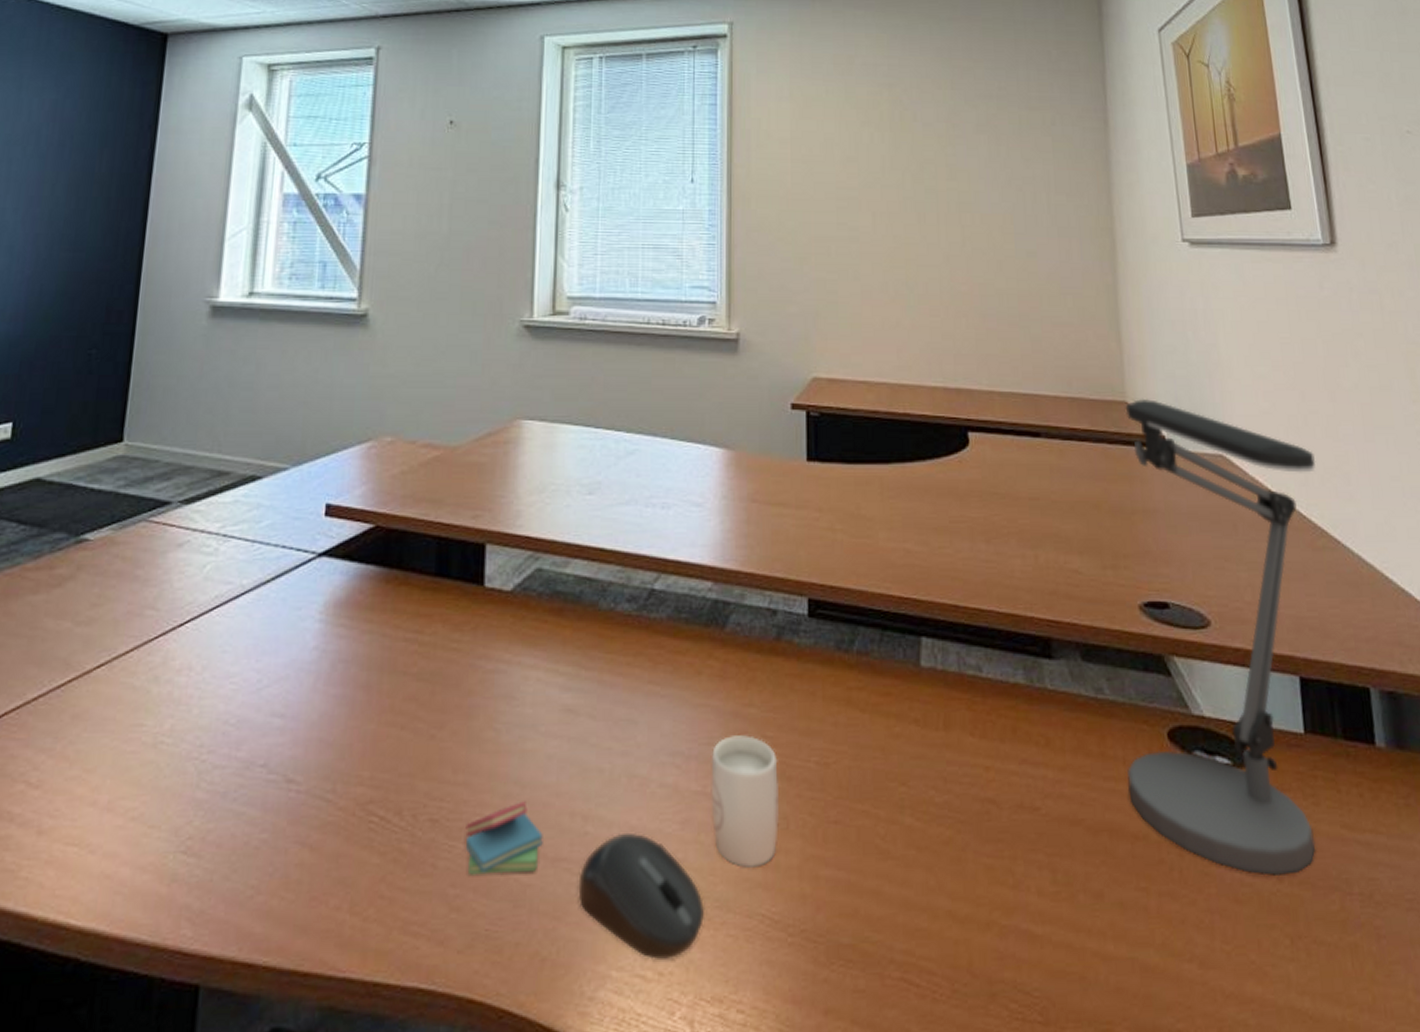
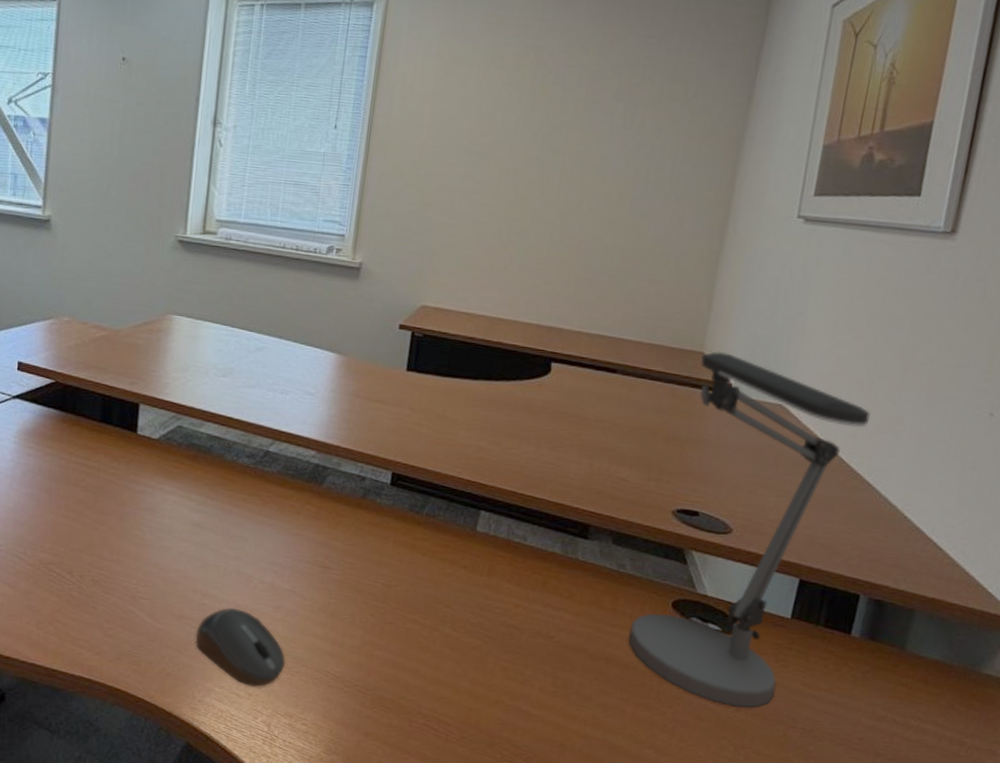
sticky notes: present [465,801,543,875] -> none [117,578,173,621]
mug: present [710,735,780,869] -> none [297,557,353,643]

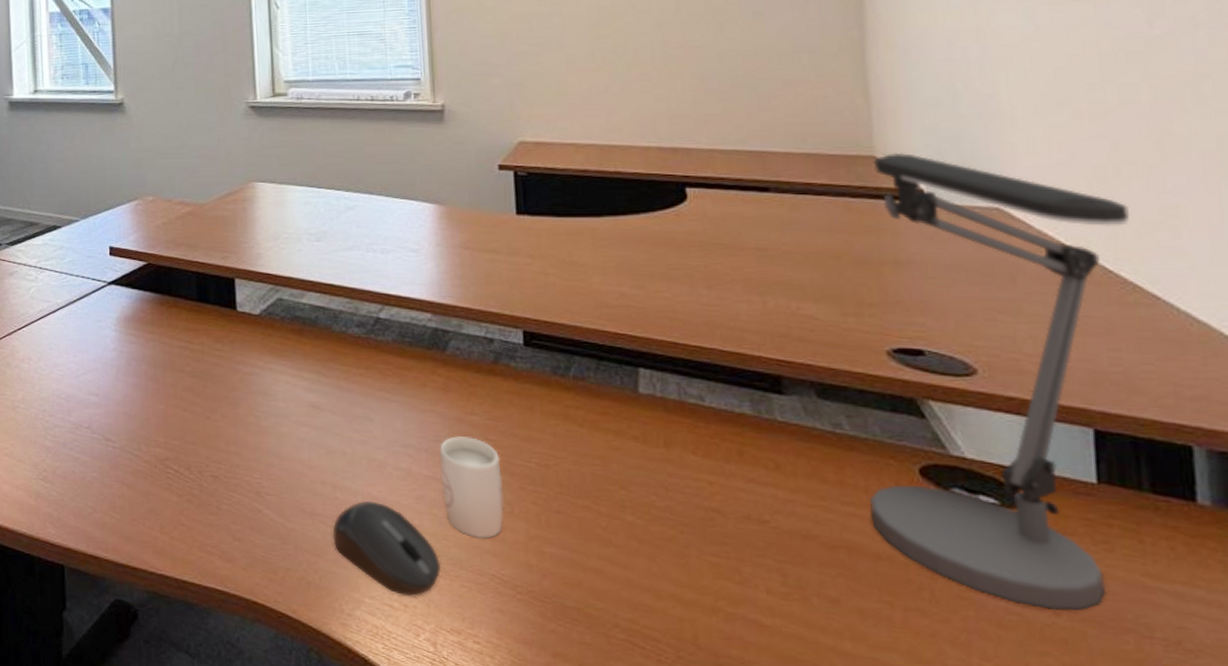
mug: none [297,557,353,643] -> present [439,436,505,540]

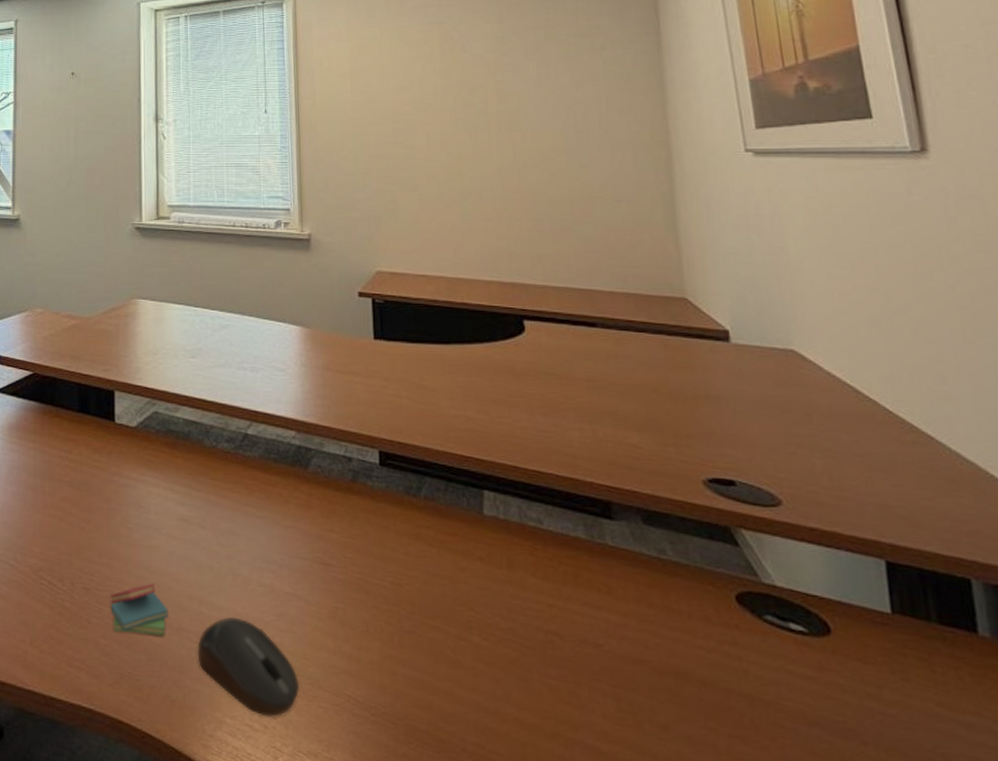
sticky notes: none [239,470,301,520] -> present [110,583,169,635]
mug: present [439,436,505,540] -> none [300,553,361,659]
desk lamp: present [870,152,1131,611] -> none [684,295,906,740]

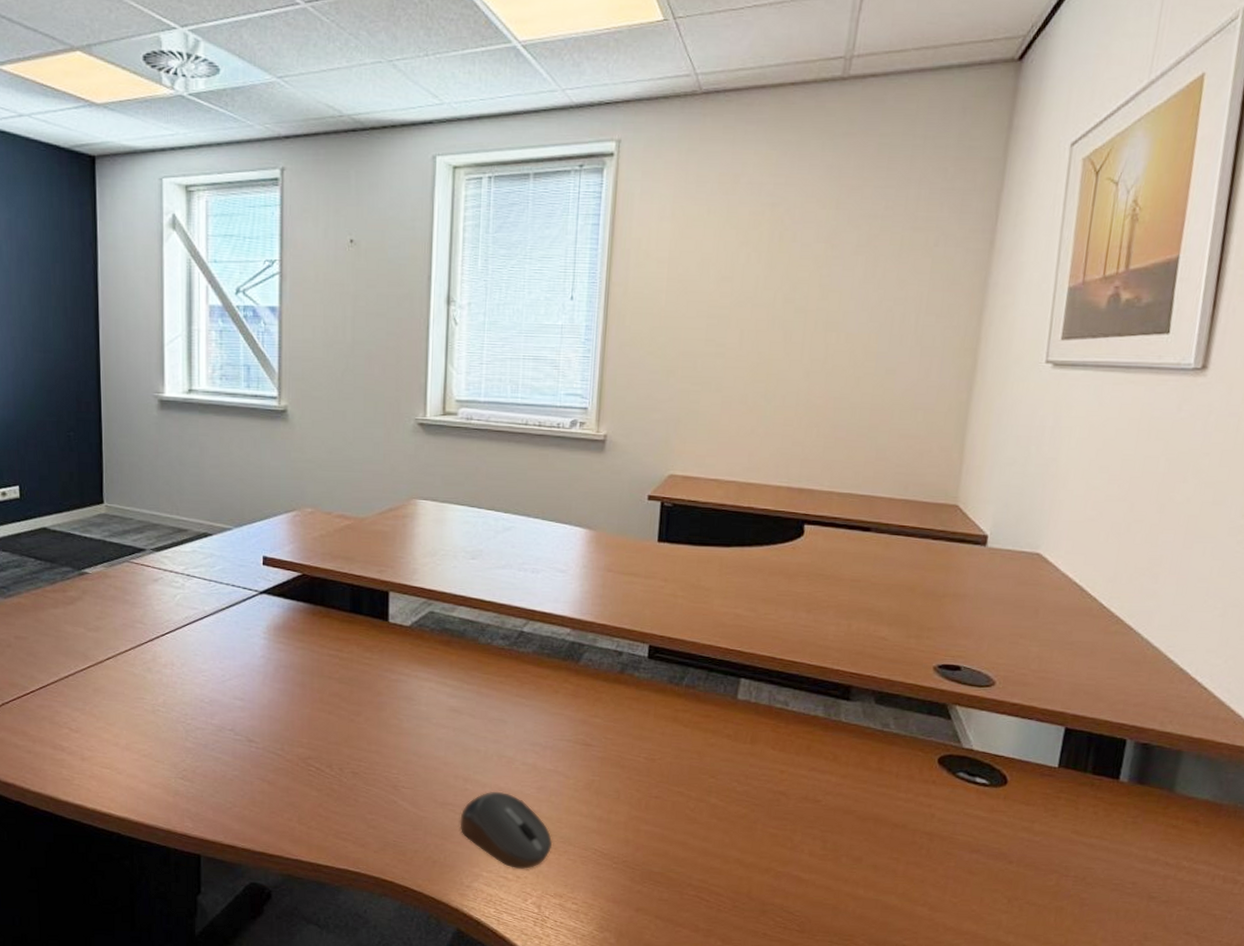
sticky notes: present [110,583,169,635] -> none [378,766,435,809]

